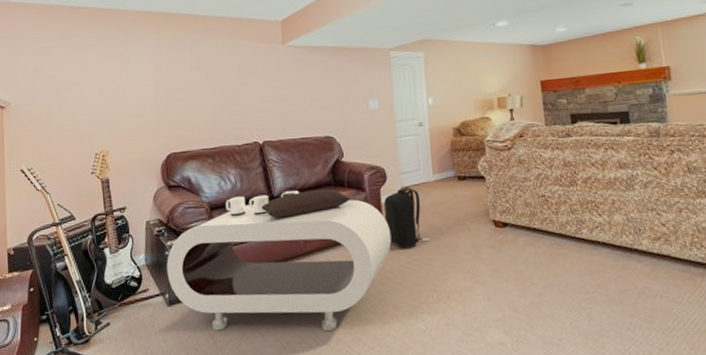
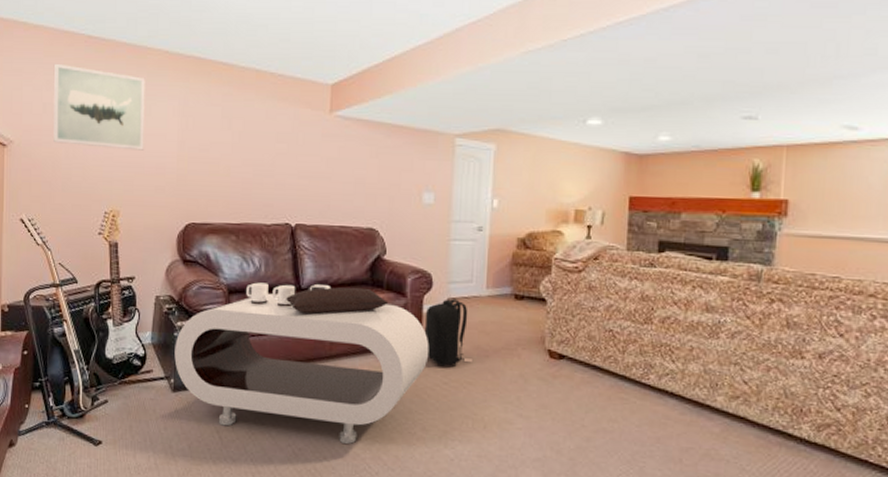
wall art: none [42,32,126,100] -> present [53,63,145,151]

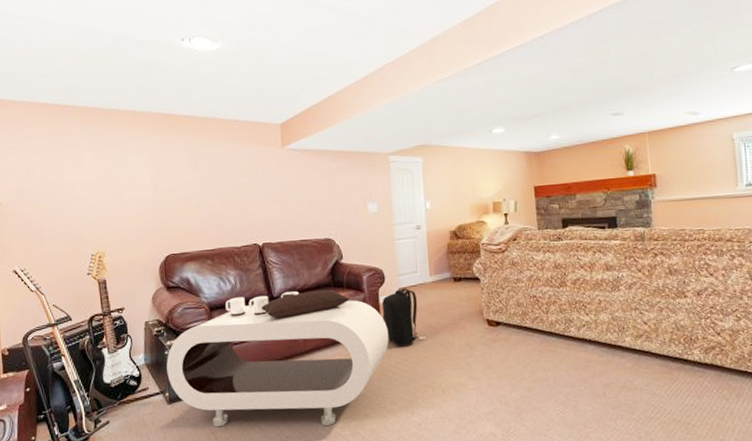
wall art: present [53,63,145,151] -> none [33,131,122,200]

